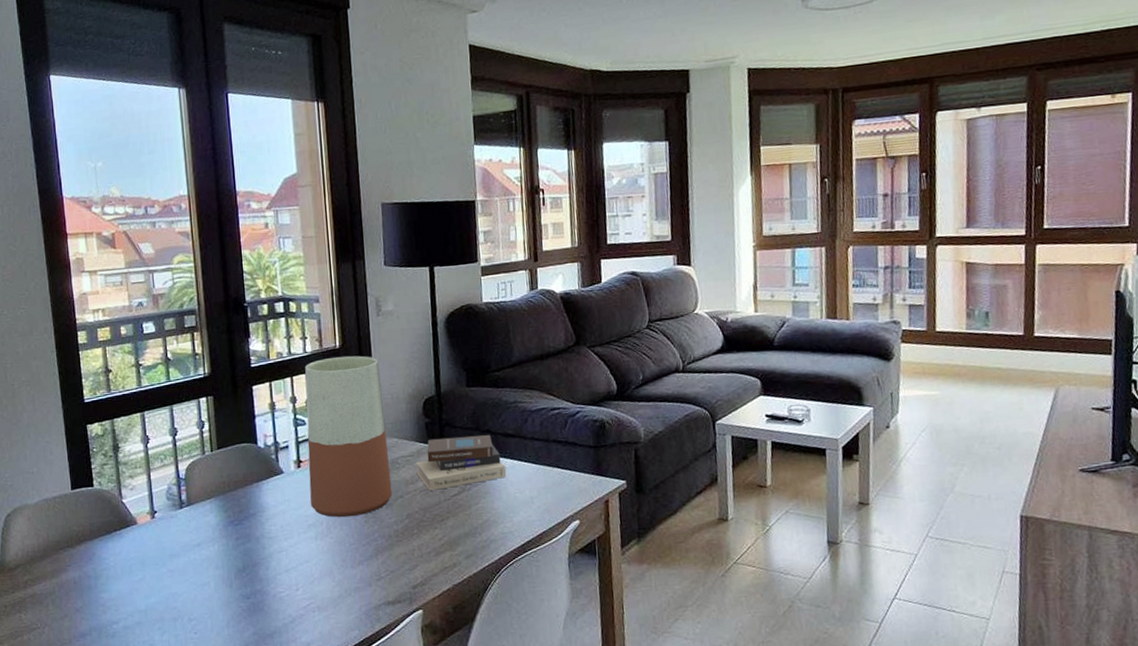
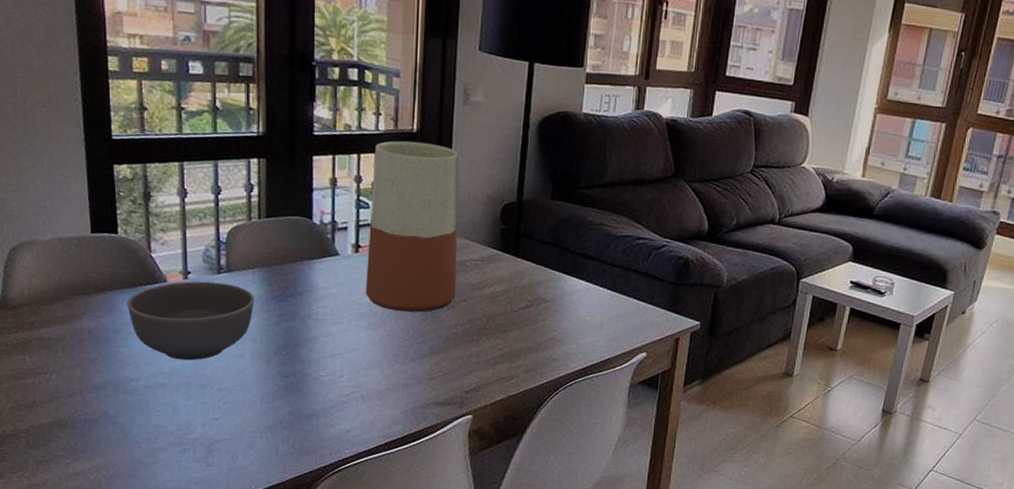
bowl: none [104,516,214,597] -> present [127,281,255,361]
books: present [415,435,507,491] -> none [484,246,580,300]

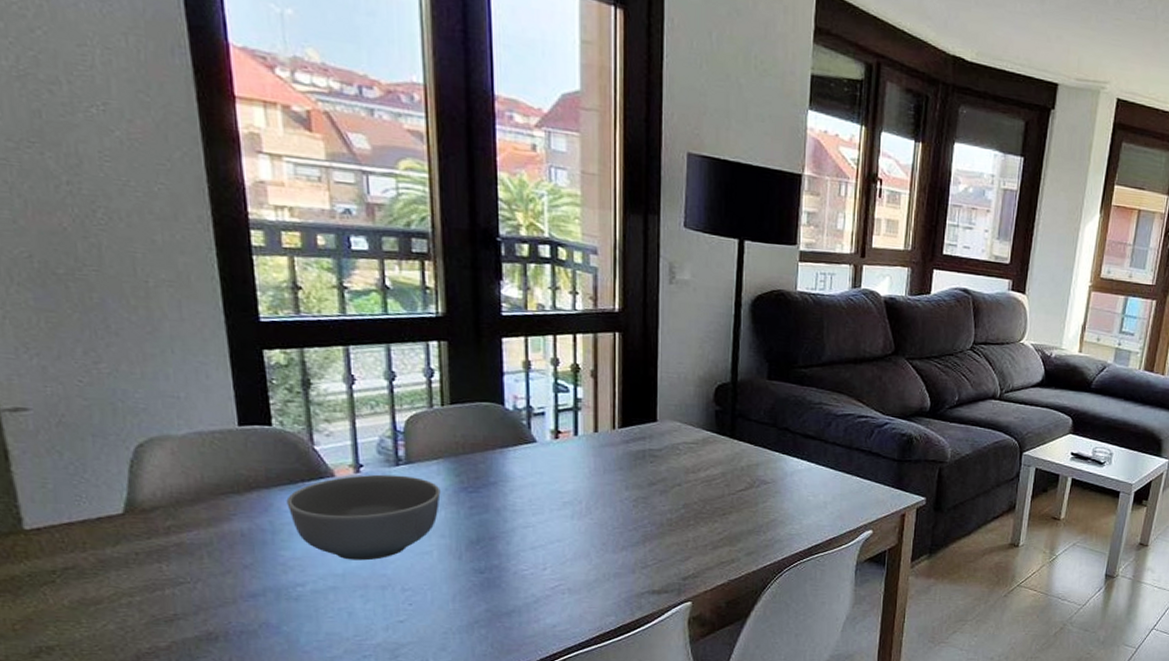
vase: present [365,140,459,312] -> none [567,321,669,499]

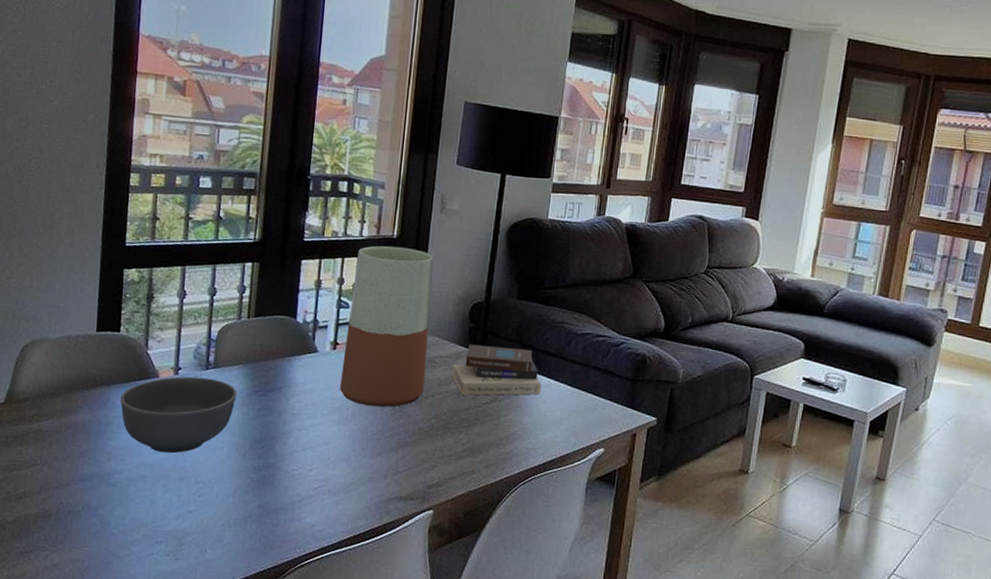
vase: none [567,321,669,499] -> present [339,246,434,407]
books: none [699,428,802,483] -> present [451,344,542,396]

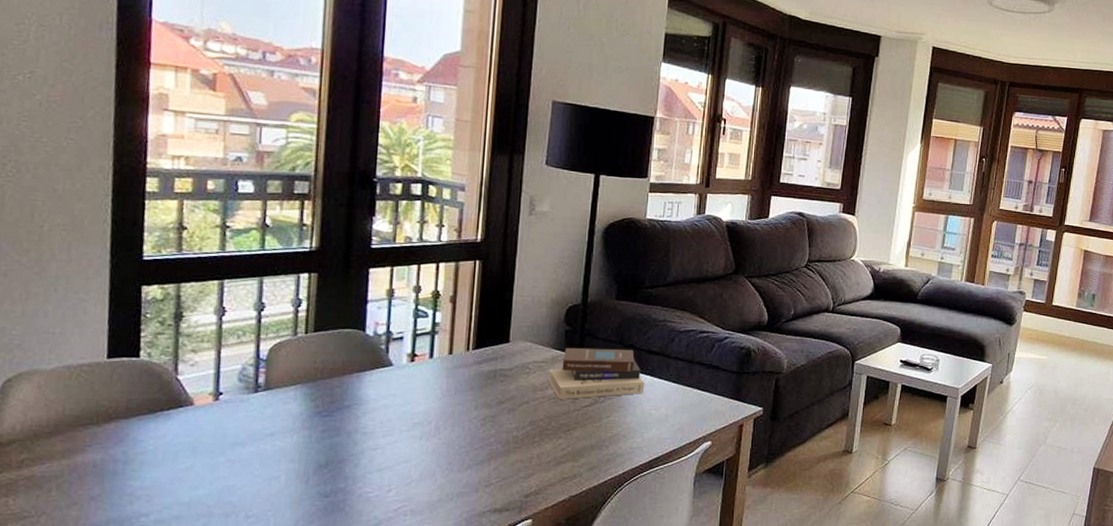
bowl: present [120,376,237,454] -> none [143,401,295,488]
vase: present [339,246,434,407] -> none [419,250,524,419]

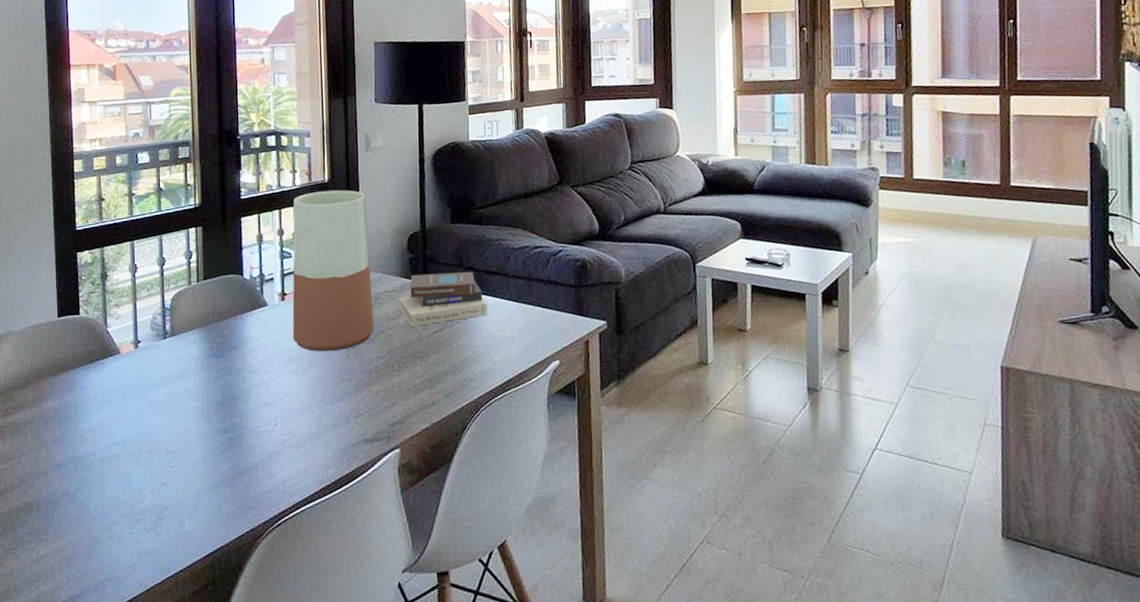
vase: none [419,250,524,419] -> present [292,190,374,352]

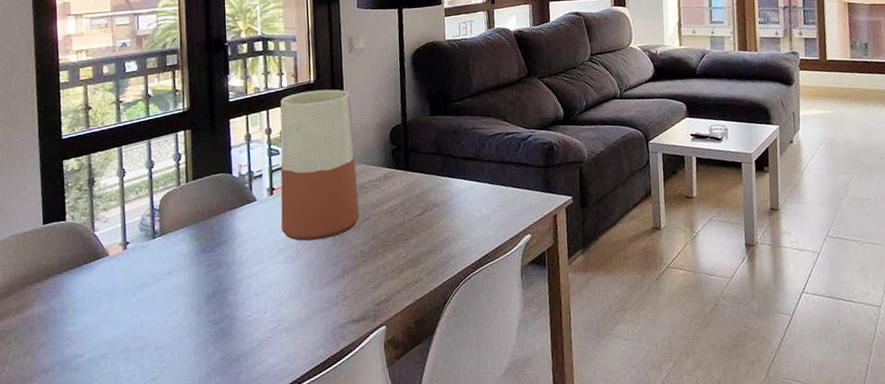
books: present [398,271,488,327] -> none [382,159,466,212]

